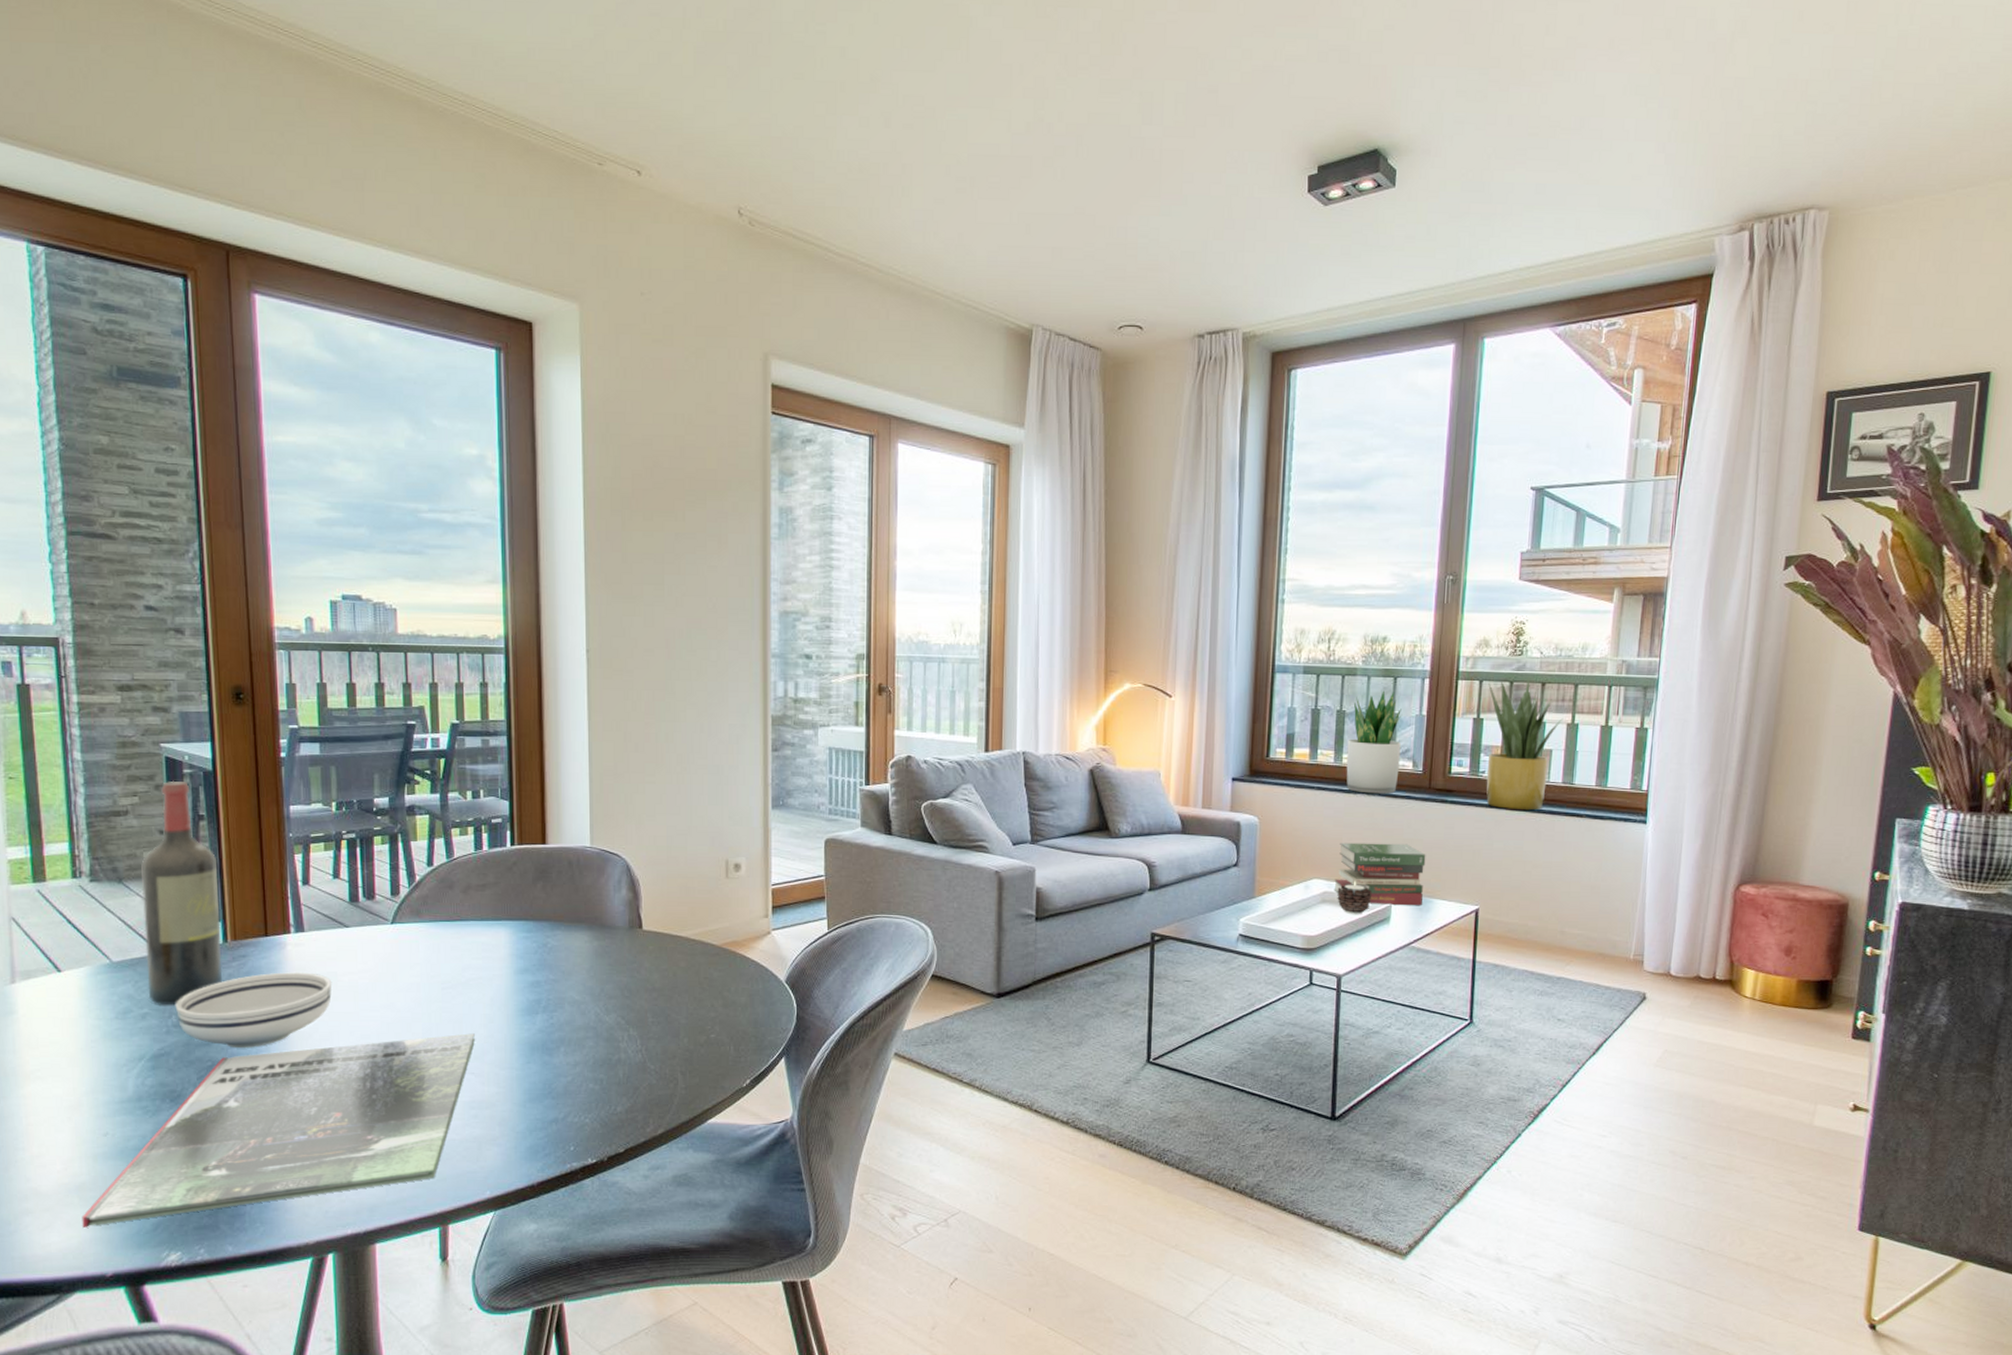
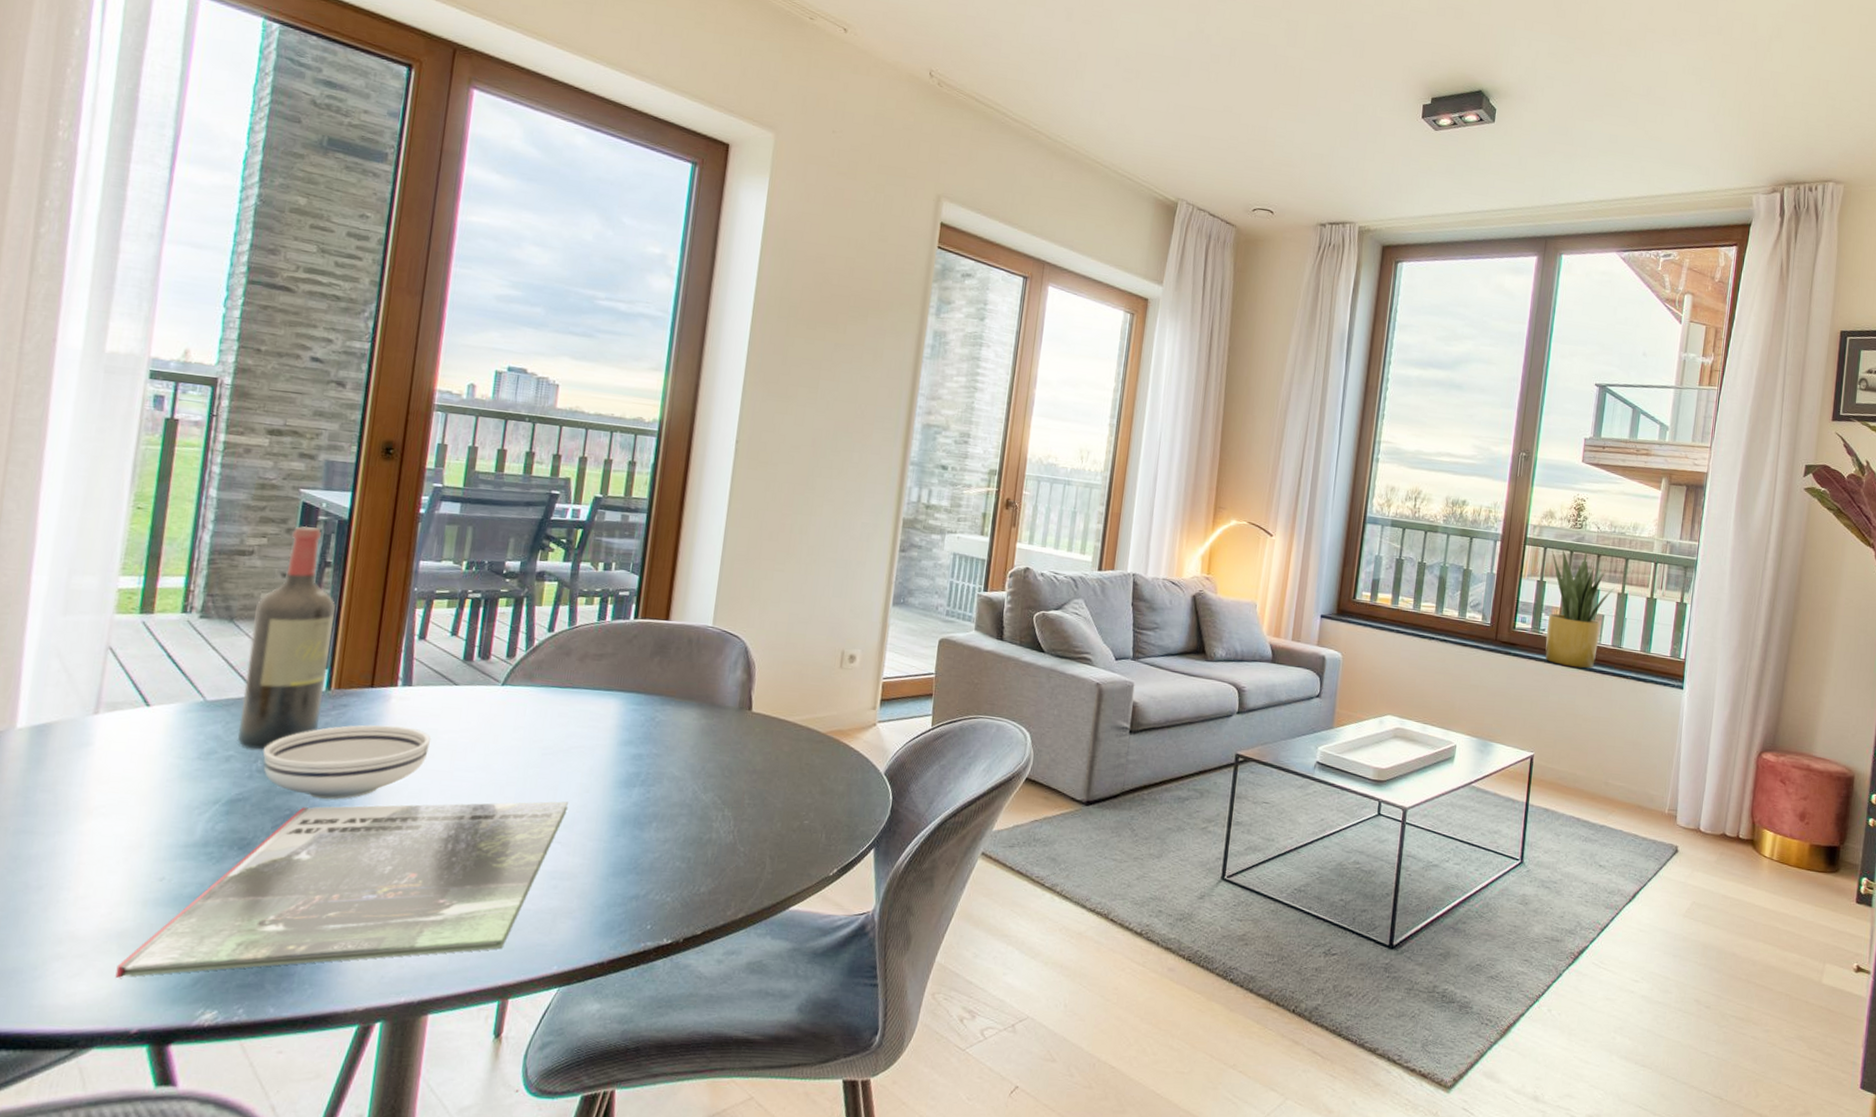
books: present [1334,842,1426,906] -> none [1405,683,1490,749]
candle: present [1337,881,1372,915] -> none [1407,721,1440,753]
planter: present [1346,690,1402,794] -> none [1422,548,1476,642]

